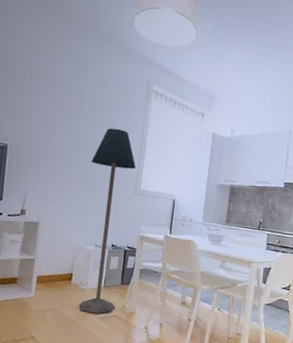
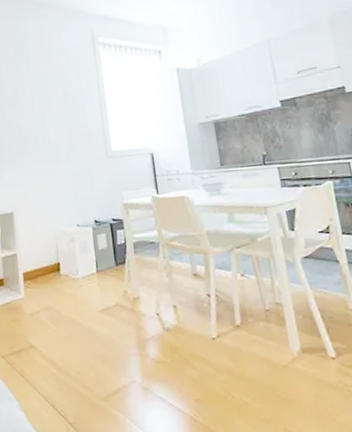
floor lamp: present [79,128,136,314] -> none [52,92,116,307]

